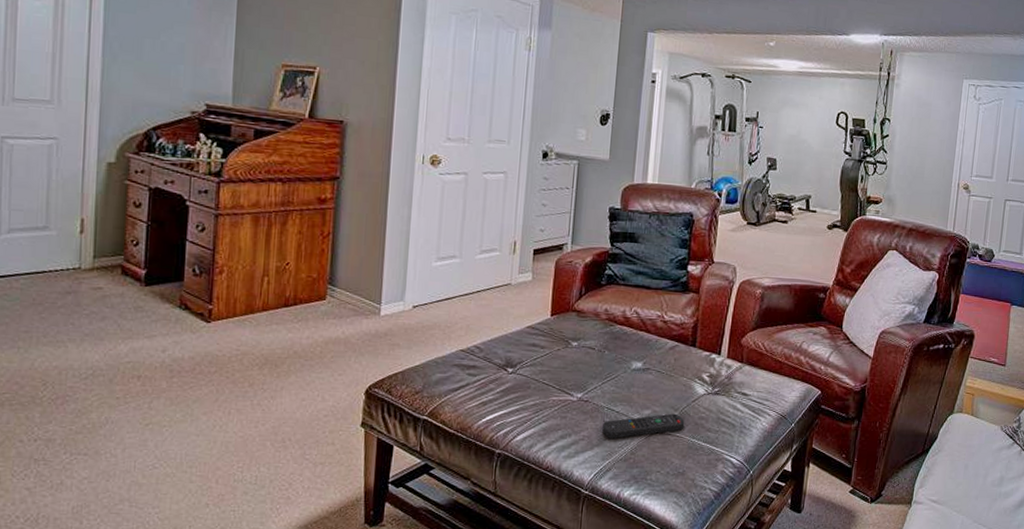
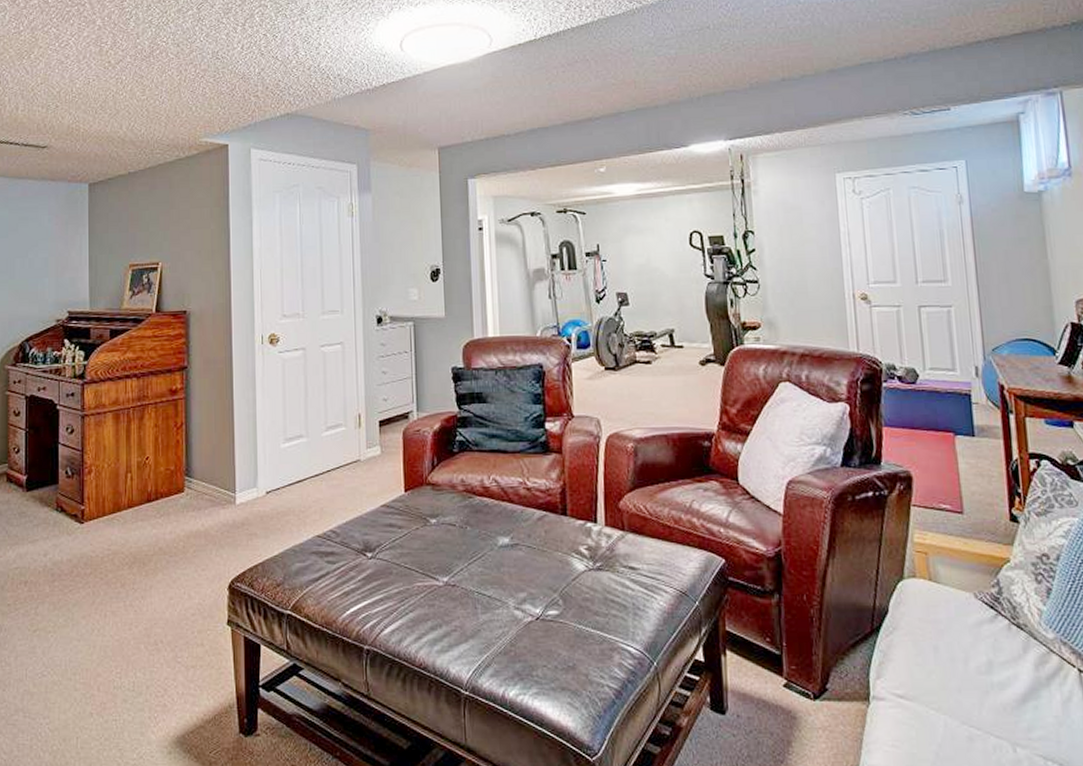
remote control: present [602,413,685,439] -> none [475,595,568,628]

